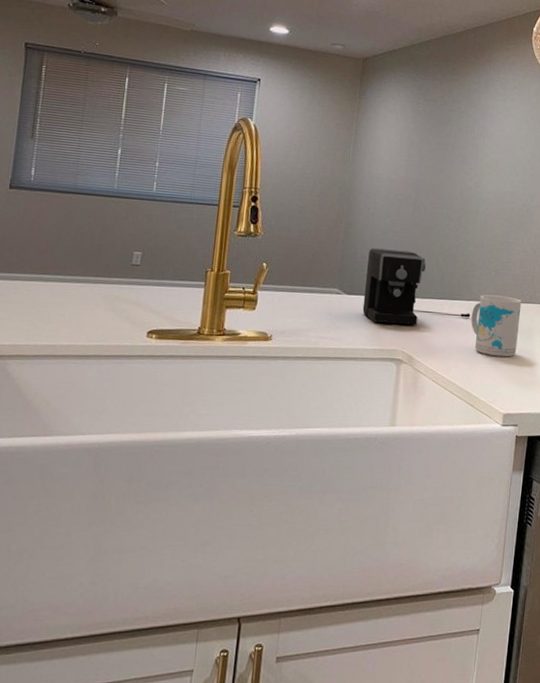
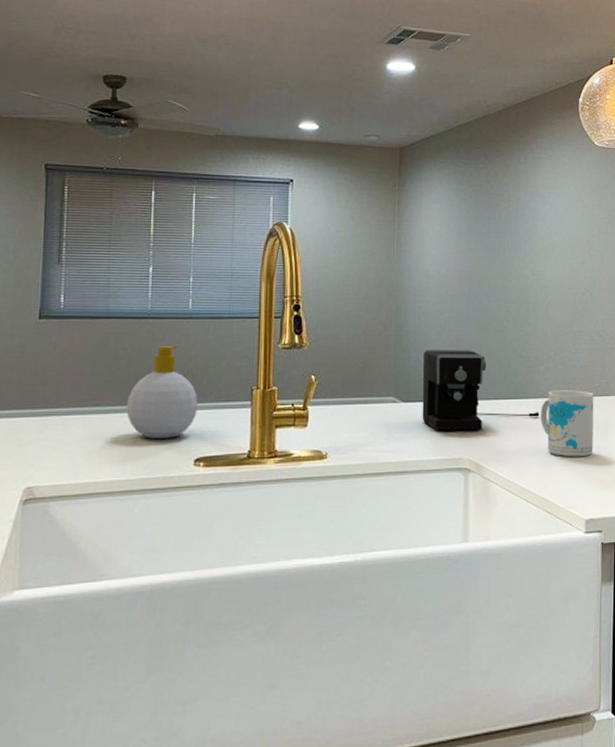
soap bottle: none [86,224,155,310] -> present [126,345,199,438]

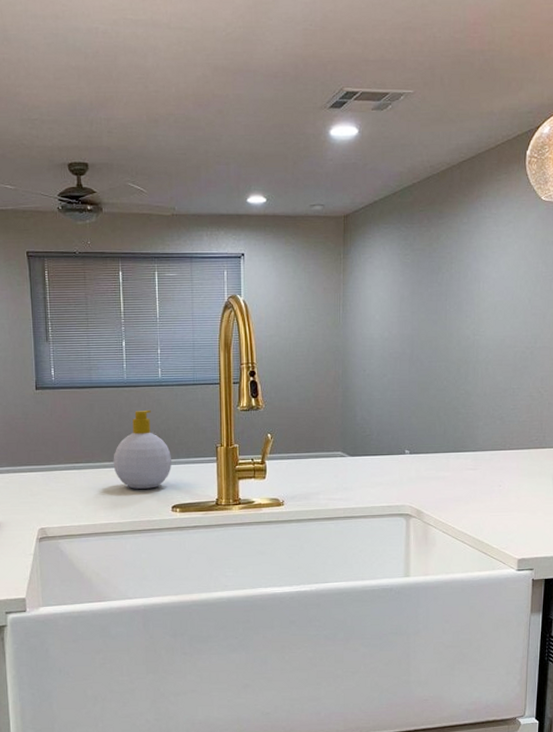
coffee maker: present [422,350,539,430] -> none [367,408,477,481]
mug: present [541,390,594,457] -> none [478,443,531,504]

